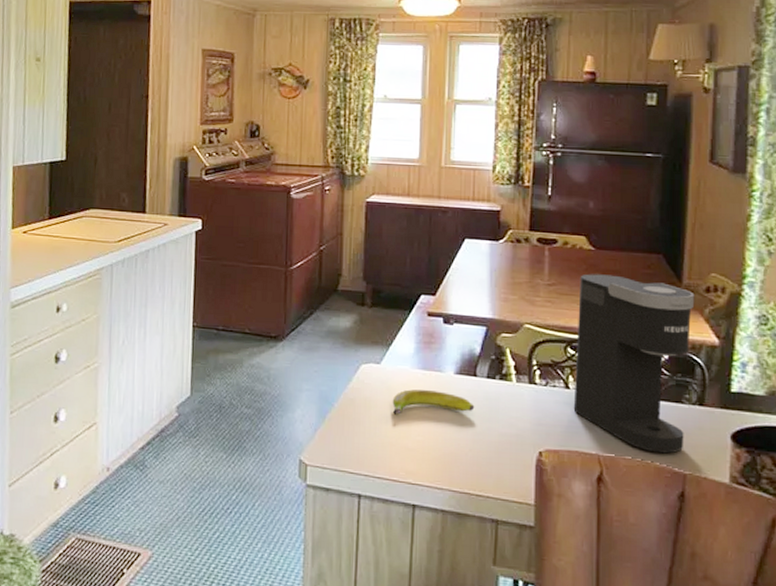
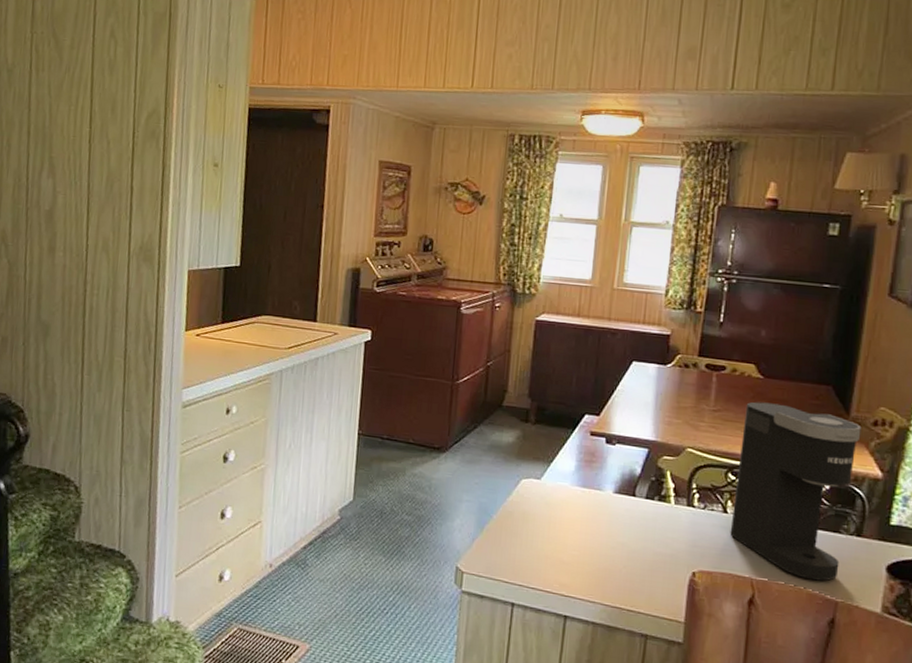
banana: present [392,389,475,415] -> none [550,505,632,530]

